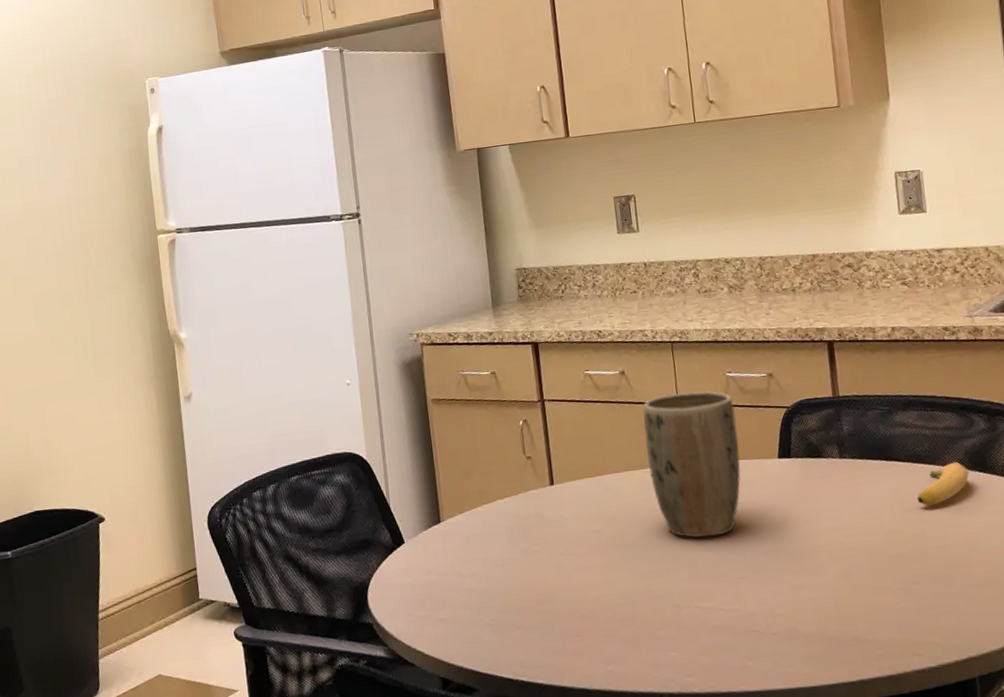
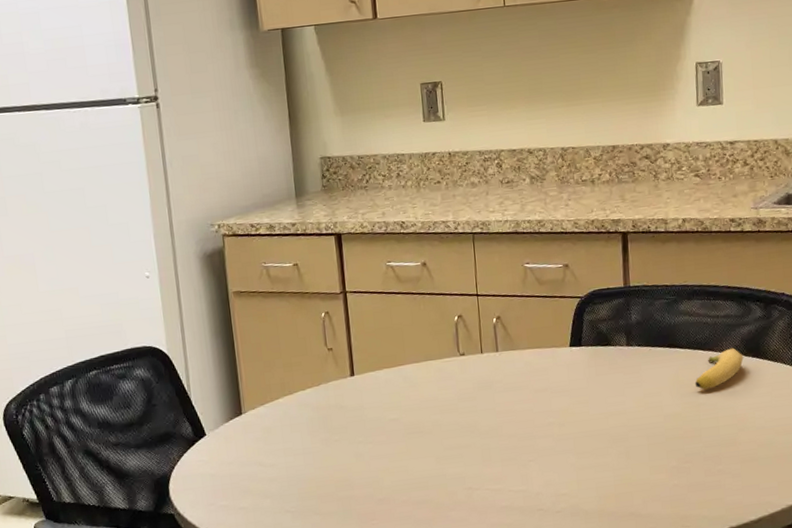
plant pot: present [643,391,741,538] -> none [443,282,535,424]

